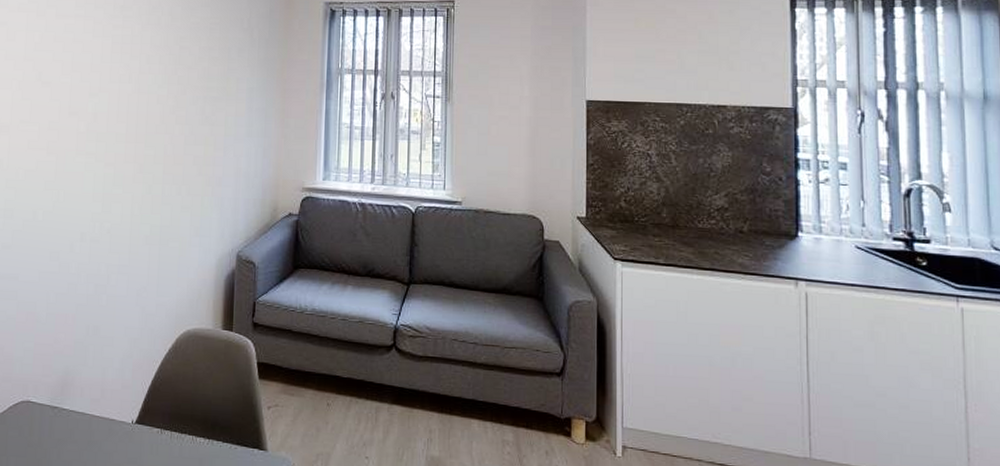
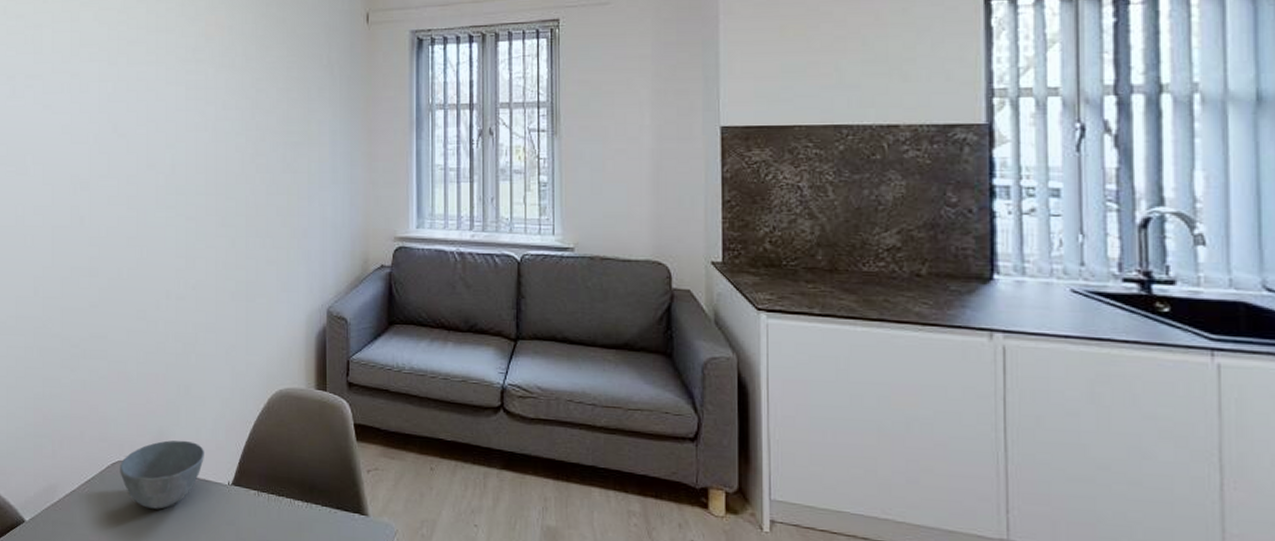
bowl: none [22,379,110,449] -> present [120,440,204,509]

